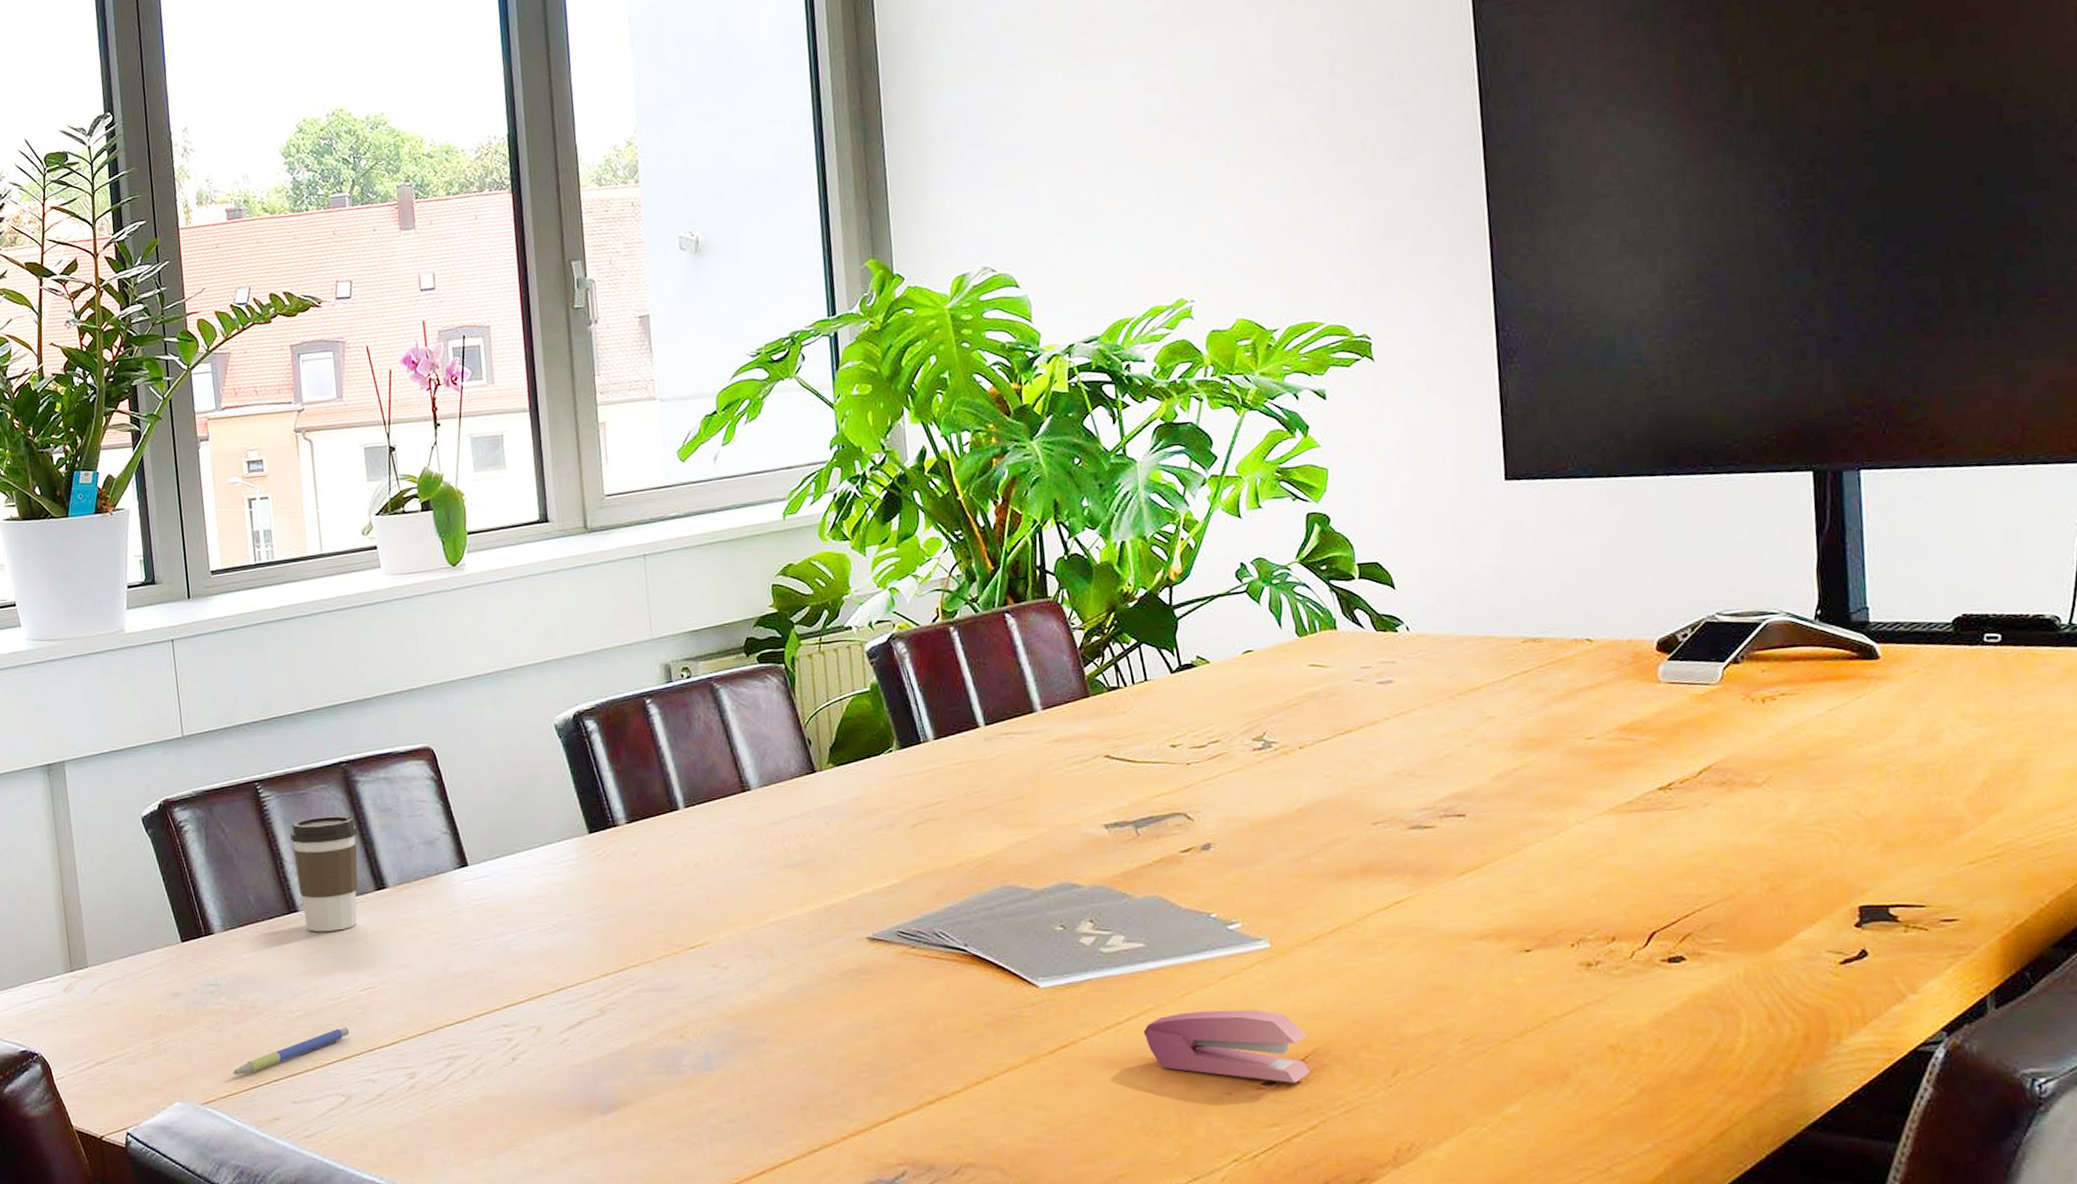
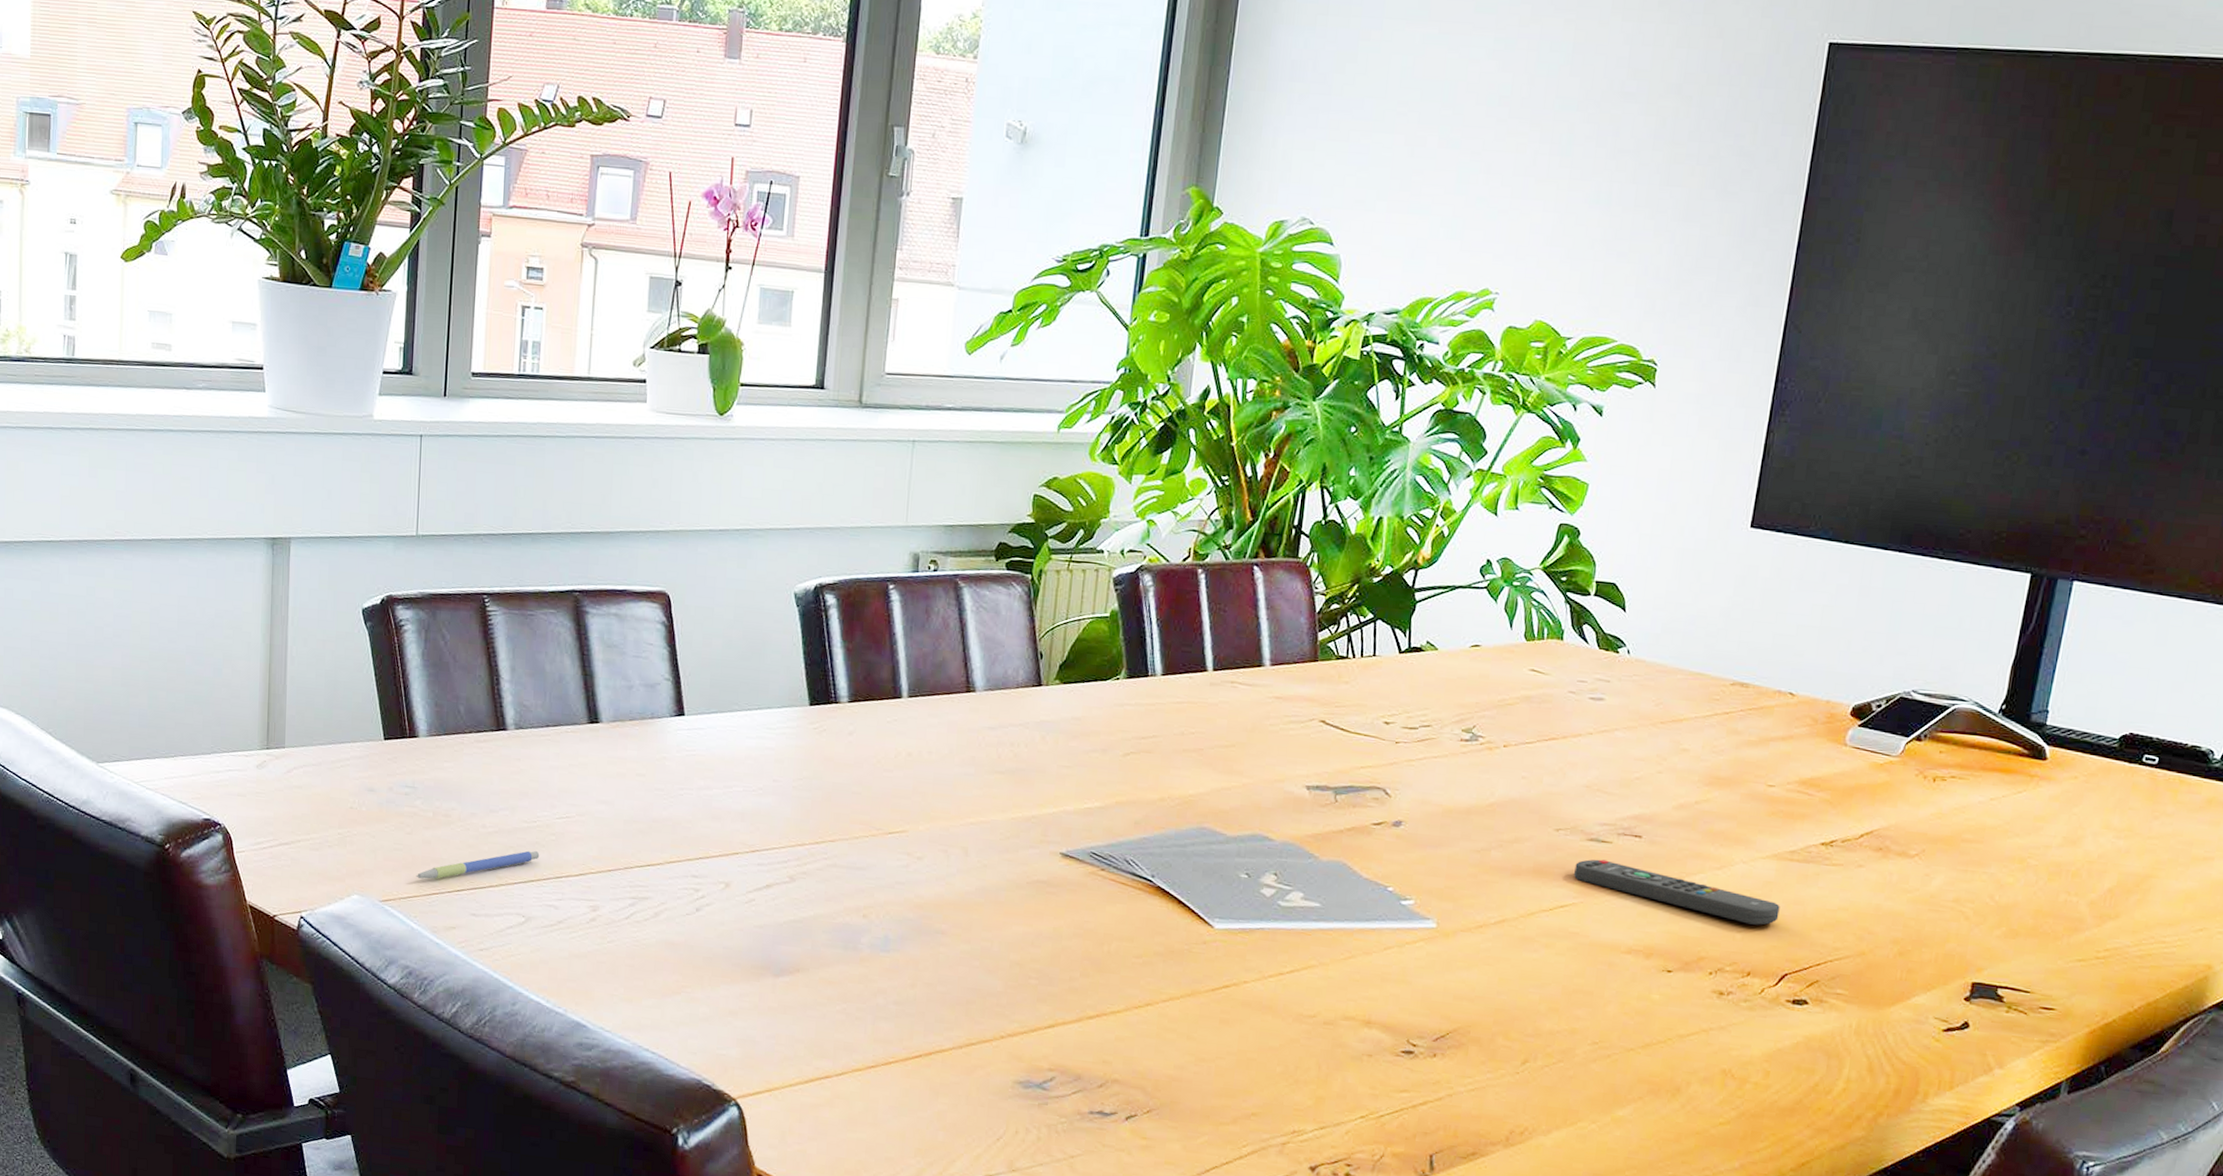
coffee cup: present [290,815,358,932] -> none [511,640,580,756]
stapler: present [1143,1009,1310,1083] -> none [1302,974,1453,1056]
remote control: none [1402,846,1632,887] -> present [1574,859,1780,925]

